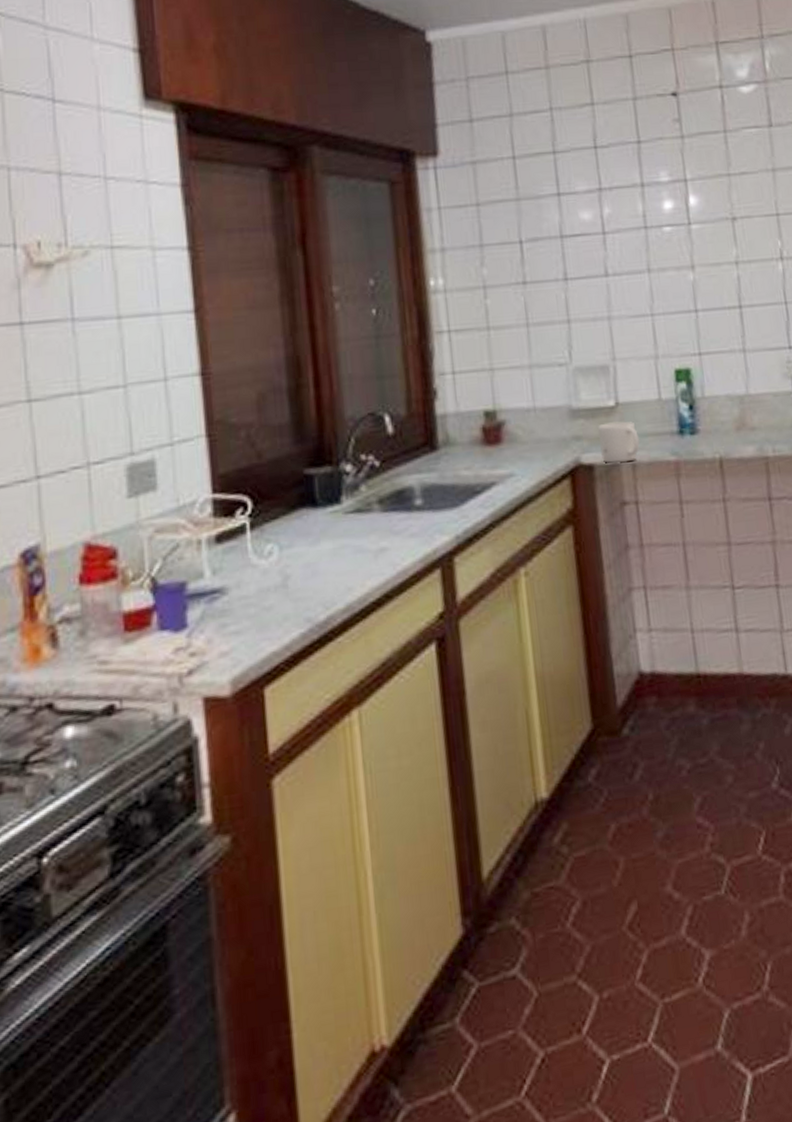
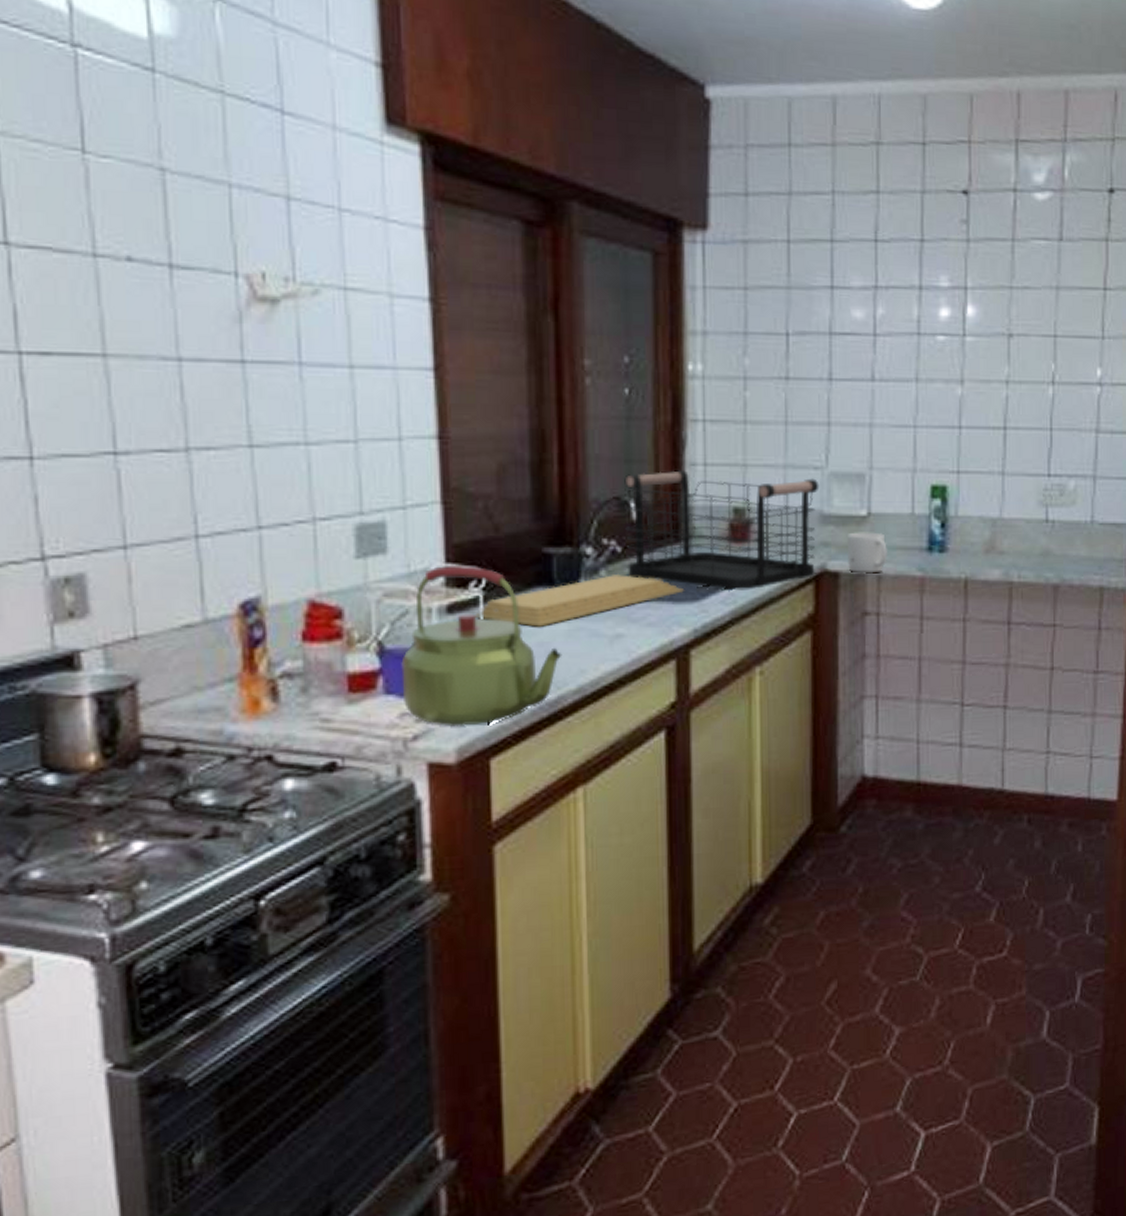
kettle: none [174,494,329,658] -> present [401,564,562,727]
cutting board: none [243,488,443,549] -> present [475,575,684,627]
dish rack: none [377,375,570,493] -> present [624,470,819,591]

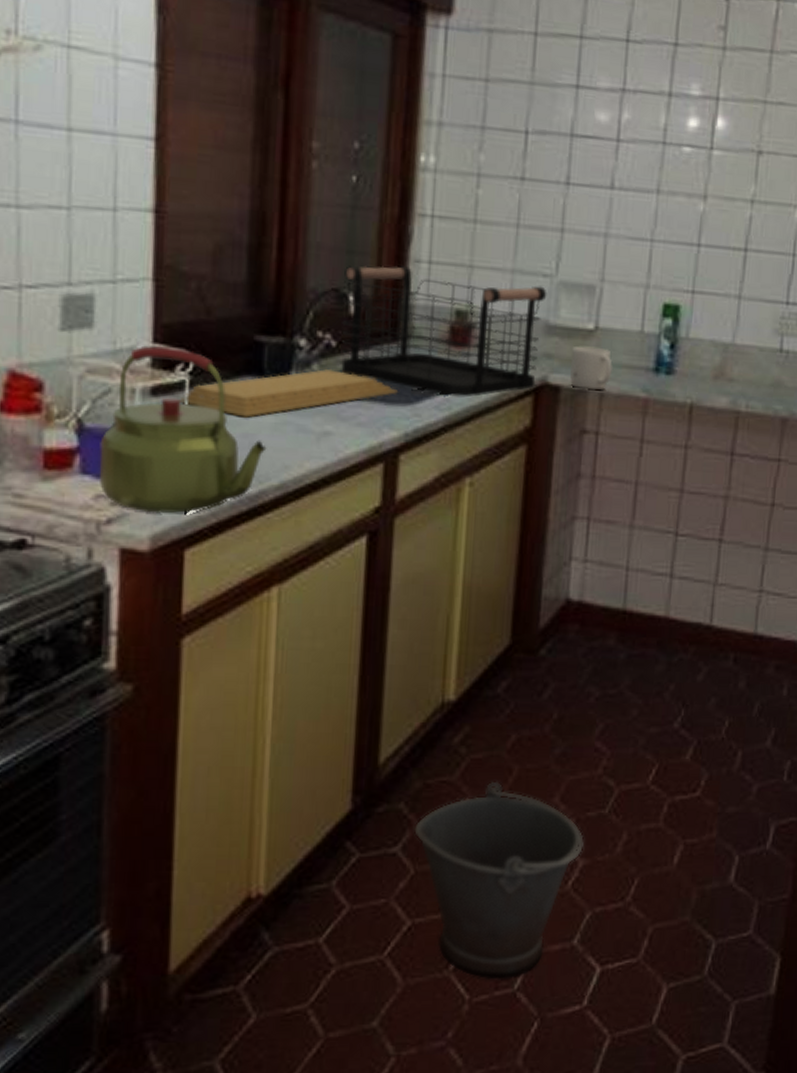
bucket: none [733,958,898,1154] -> present [414,781,584,980]

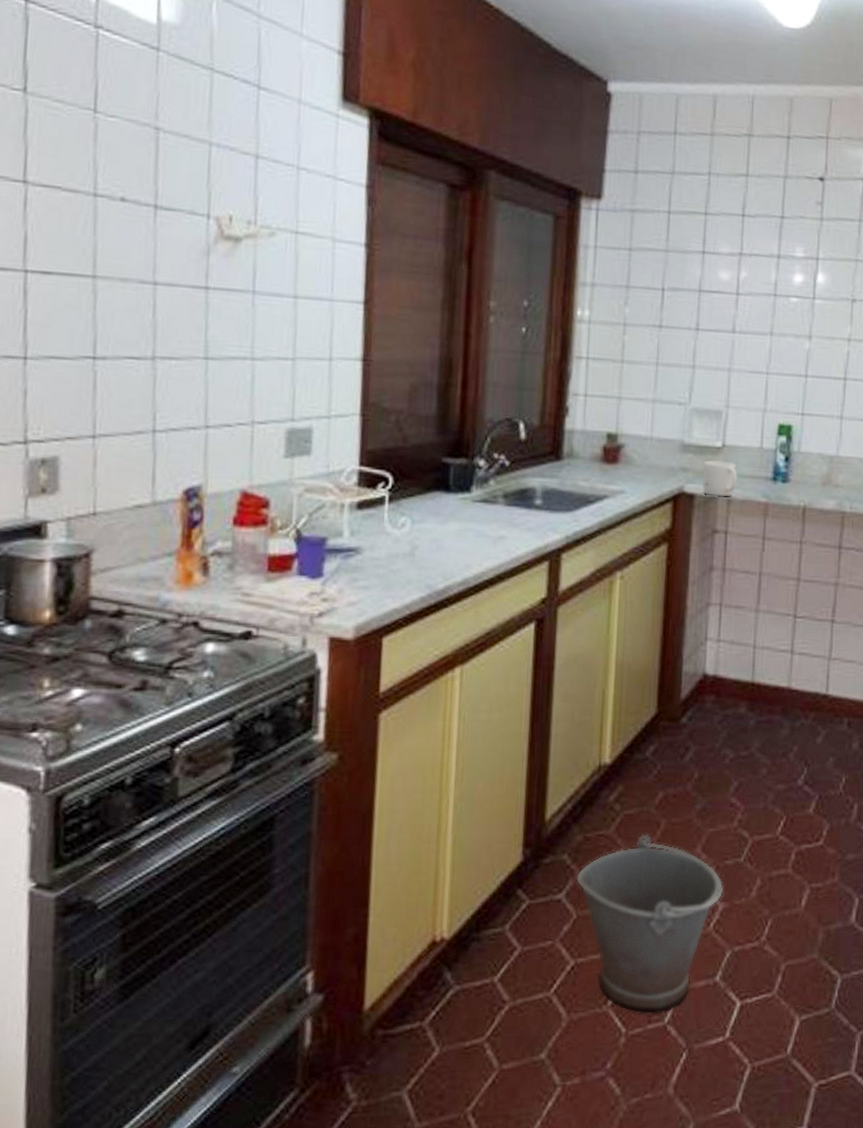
kettle: present [99,345,267,514] -> none [313,467,452,607]
cutting board: present [180,369,398,418] -> none [381,484,560,526]
dish rack: present [341,264,547,398] -> none [513,399,682,505]

